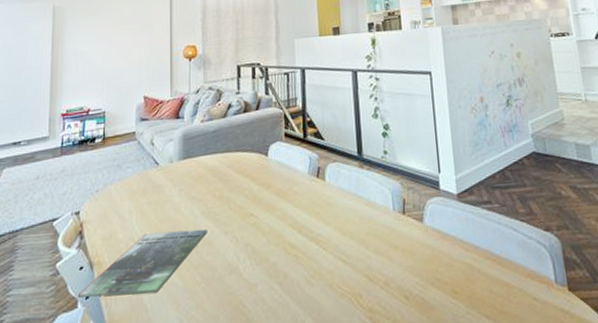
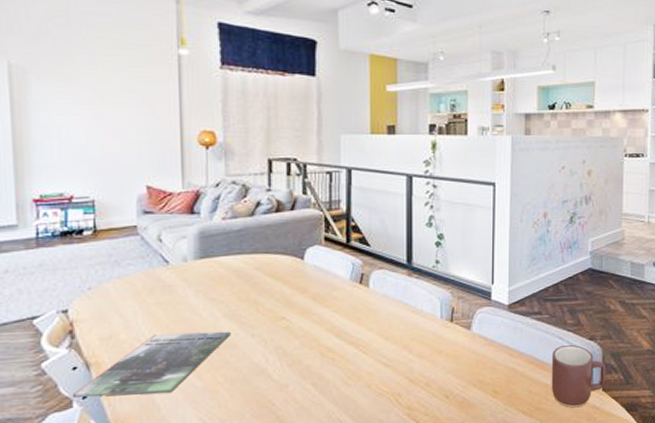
mug: none [508,237,571,312] -> present [551,345,606,408]

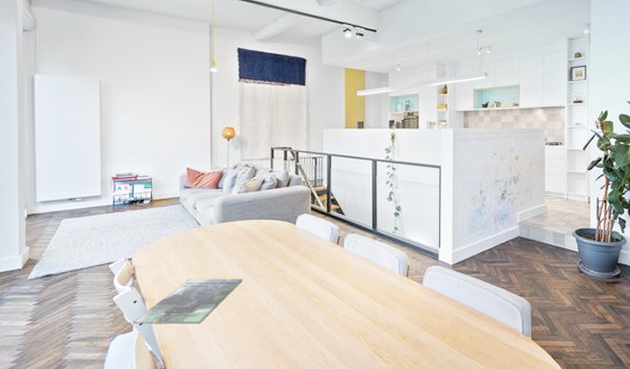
mug: present [551,345,606,408] -> none [488,300,535,353]

